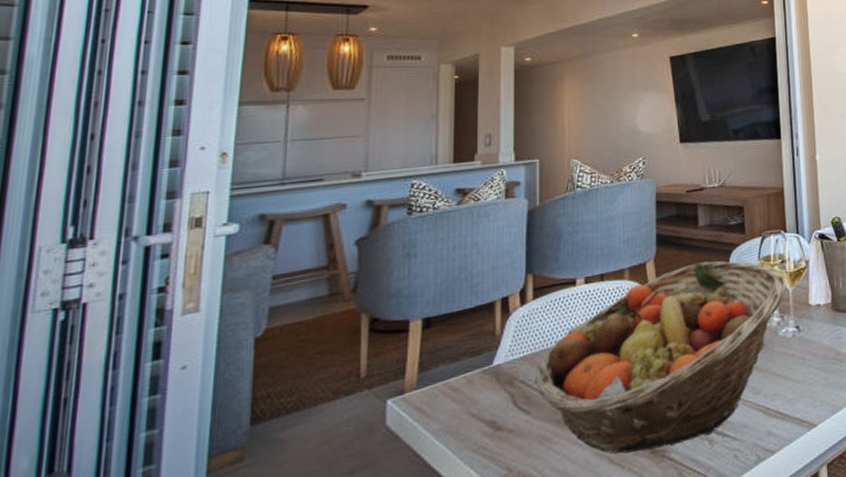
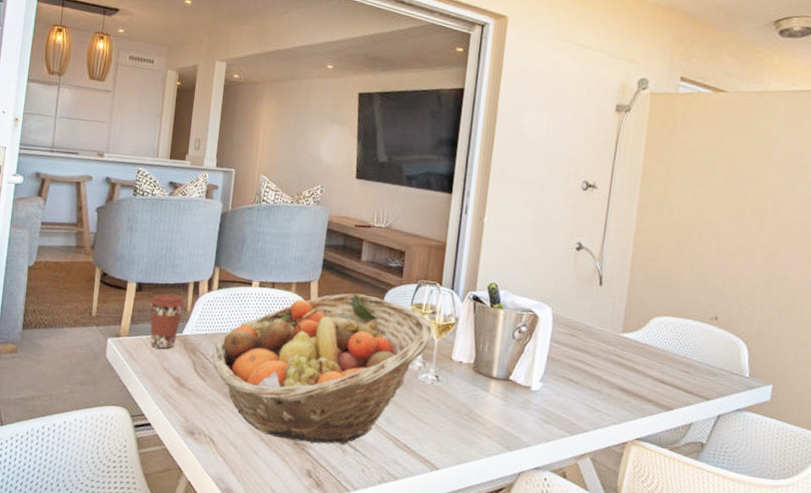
coffee cup: none [443,319,492,394] -> present [149,293,185,350]

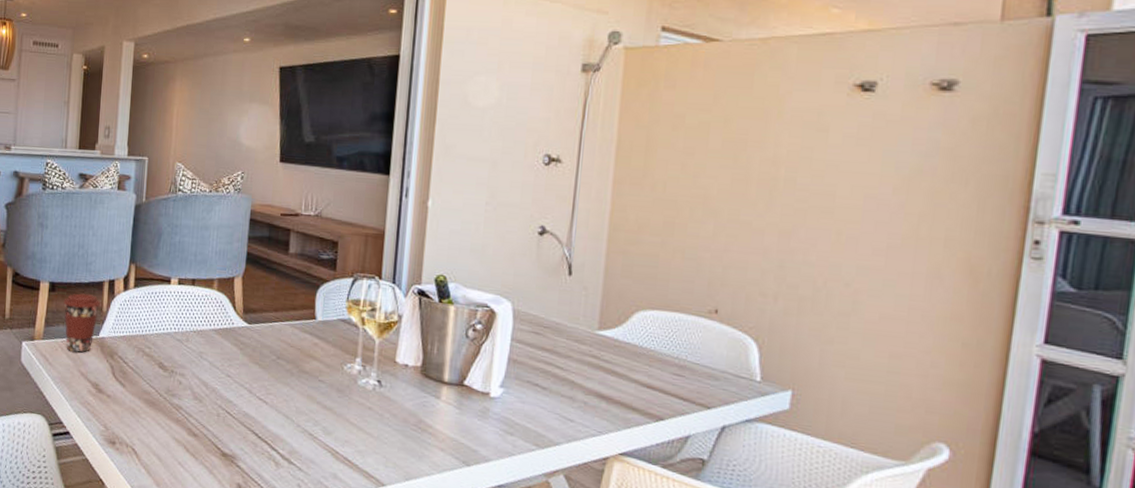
fruit basket: present [212,293,434,445] -> none [130,289,374,457]

